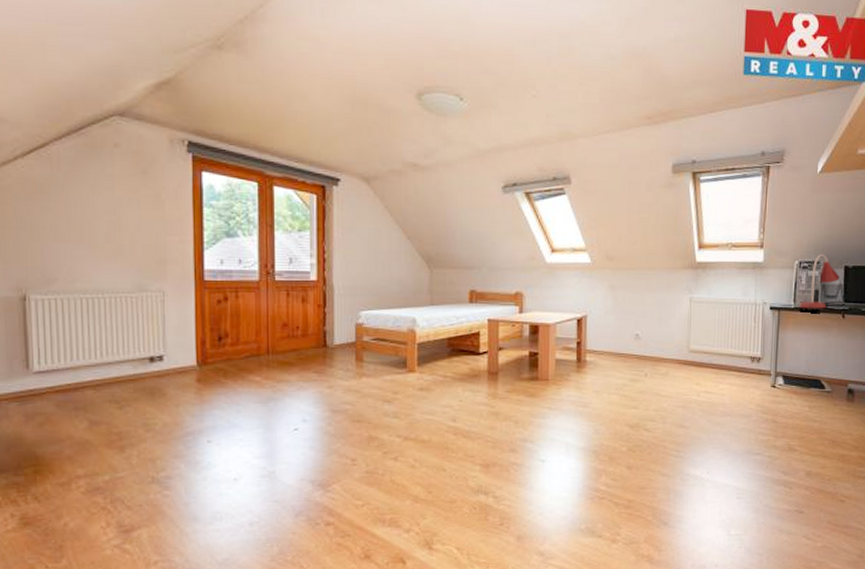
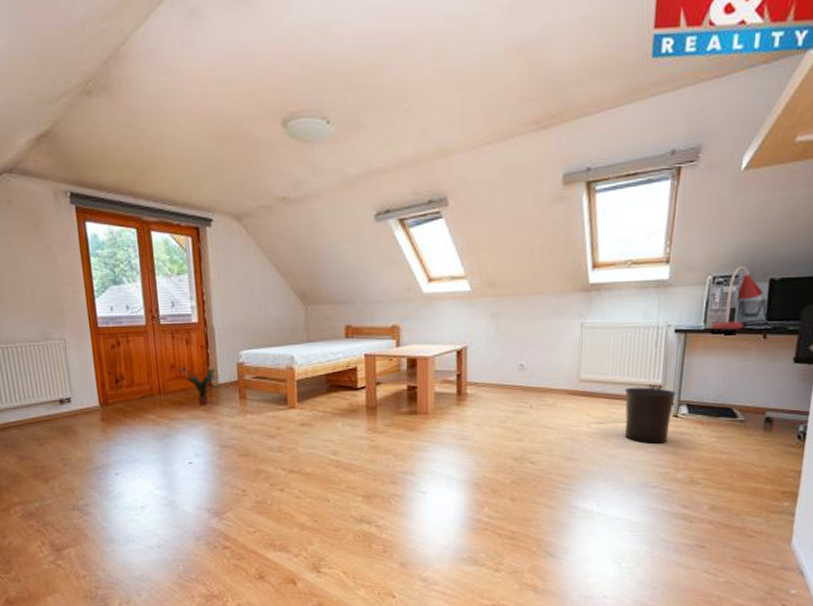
potted plant: none [290,325,338,368] -> present [178,366,222,406]
waste bin: none [729,359,773,412] -> present [624,387,676,444]

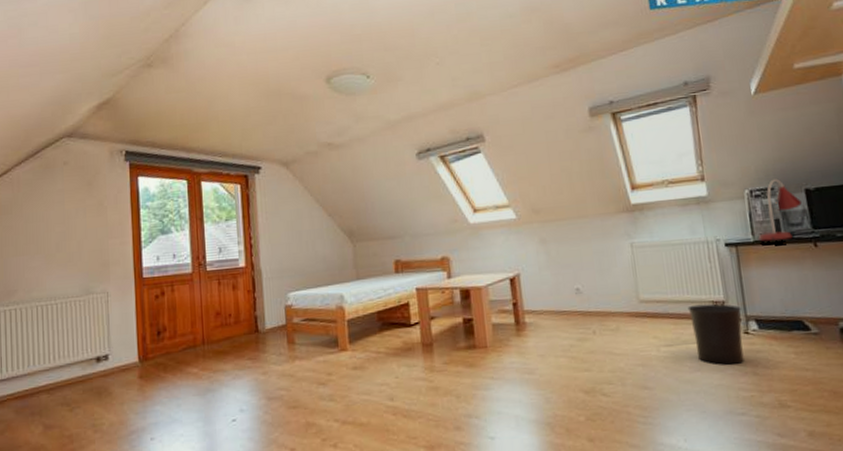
potted plant: present [178,366,222,406] -> none [223,313,270,355]

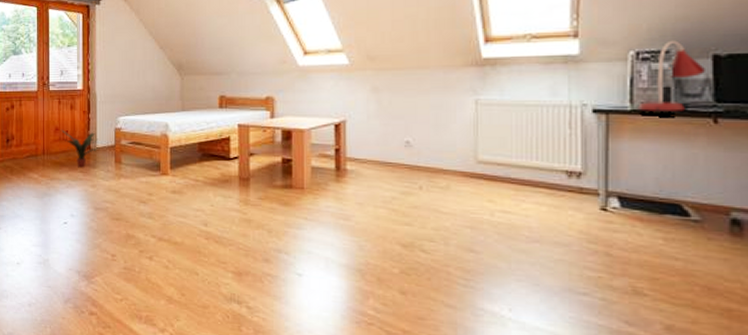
potted plant: none [223,313,270,355] -> present [61,129,100,168]
waste bin: present [687,303,744,365] -> none [534,172,601,241]

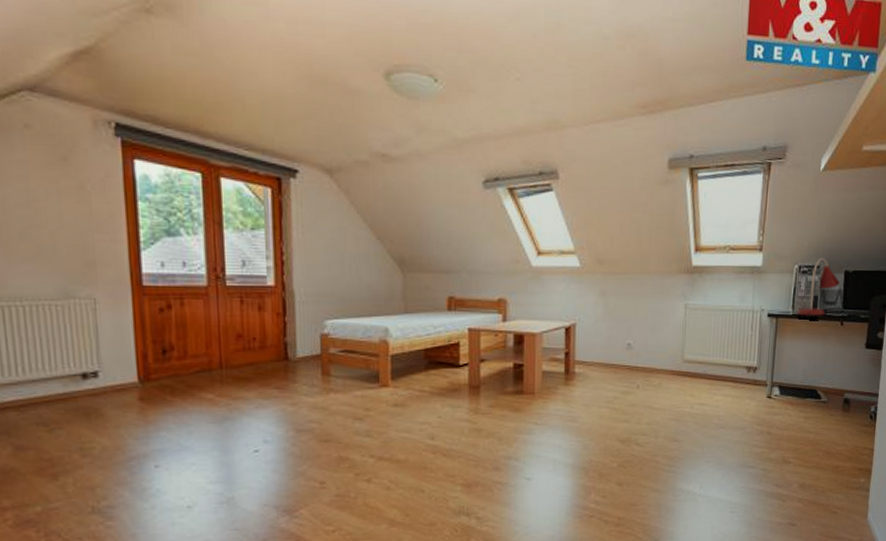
potted plant: present [61,129,100,168] -> none [246,336,301,383]

